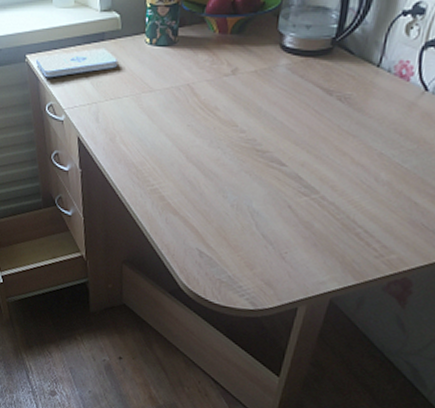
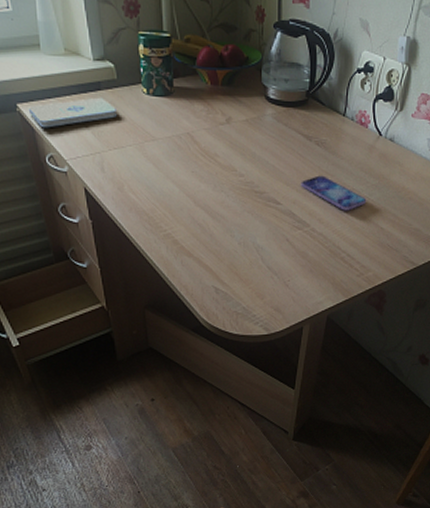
smartphone: none [312,135,399,179] -> present [300,175,367,211]

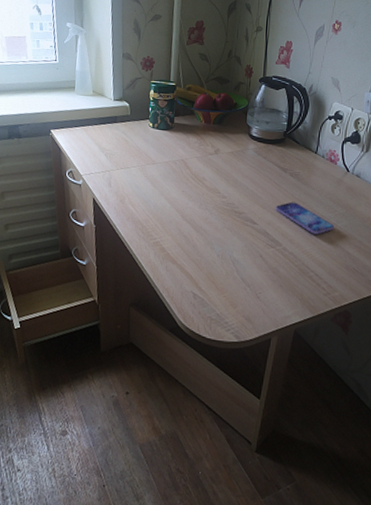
notepad: present [28,97,117,128] -> none [58,128,127,149]

